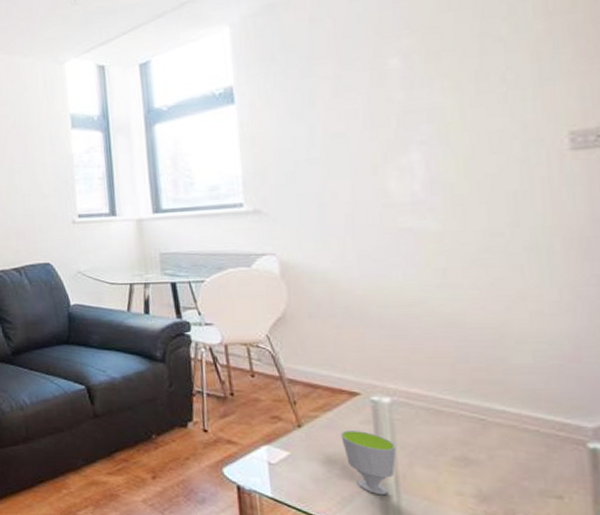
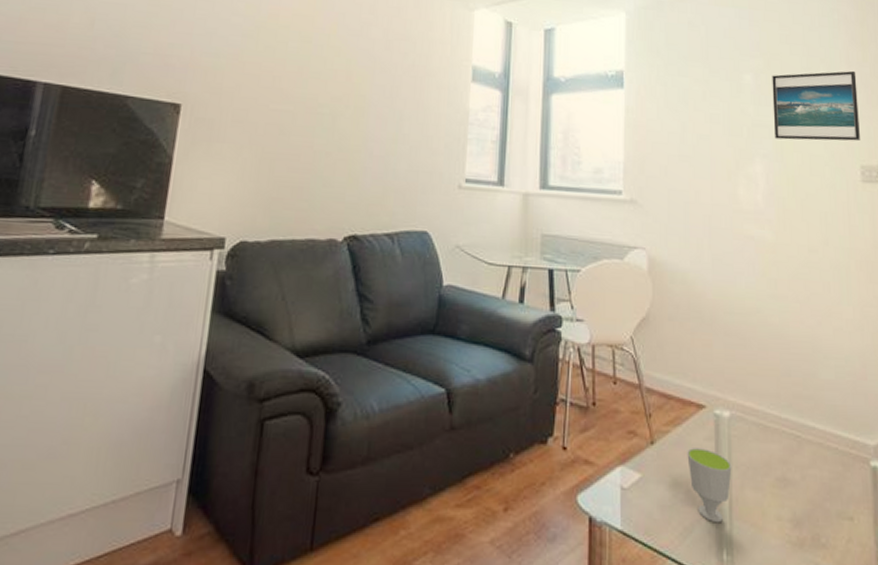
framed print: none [428,21,568,122] -> present [772,70,860,142]

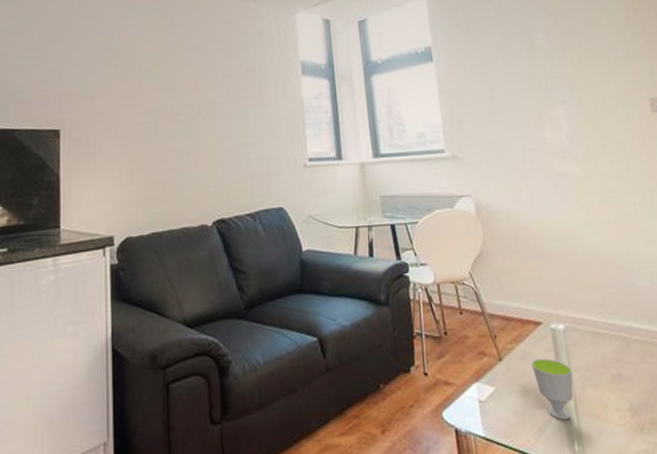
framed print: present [772,70,860,142] -> none [560,17,646,86]

